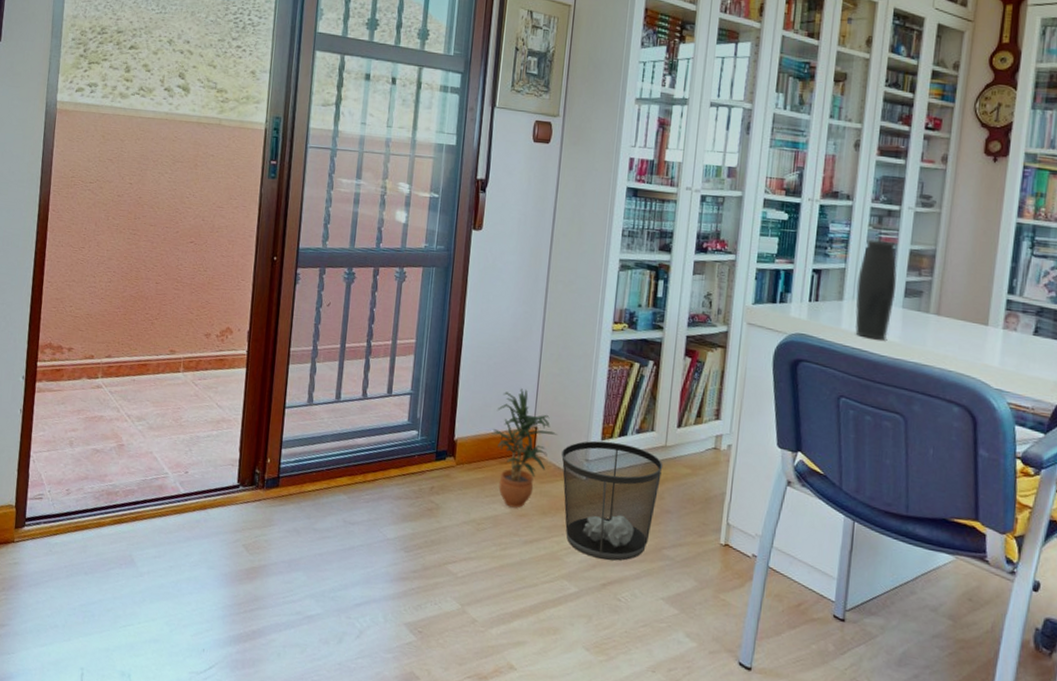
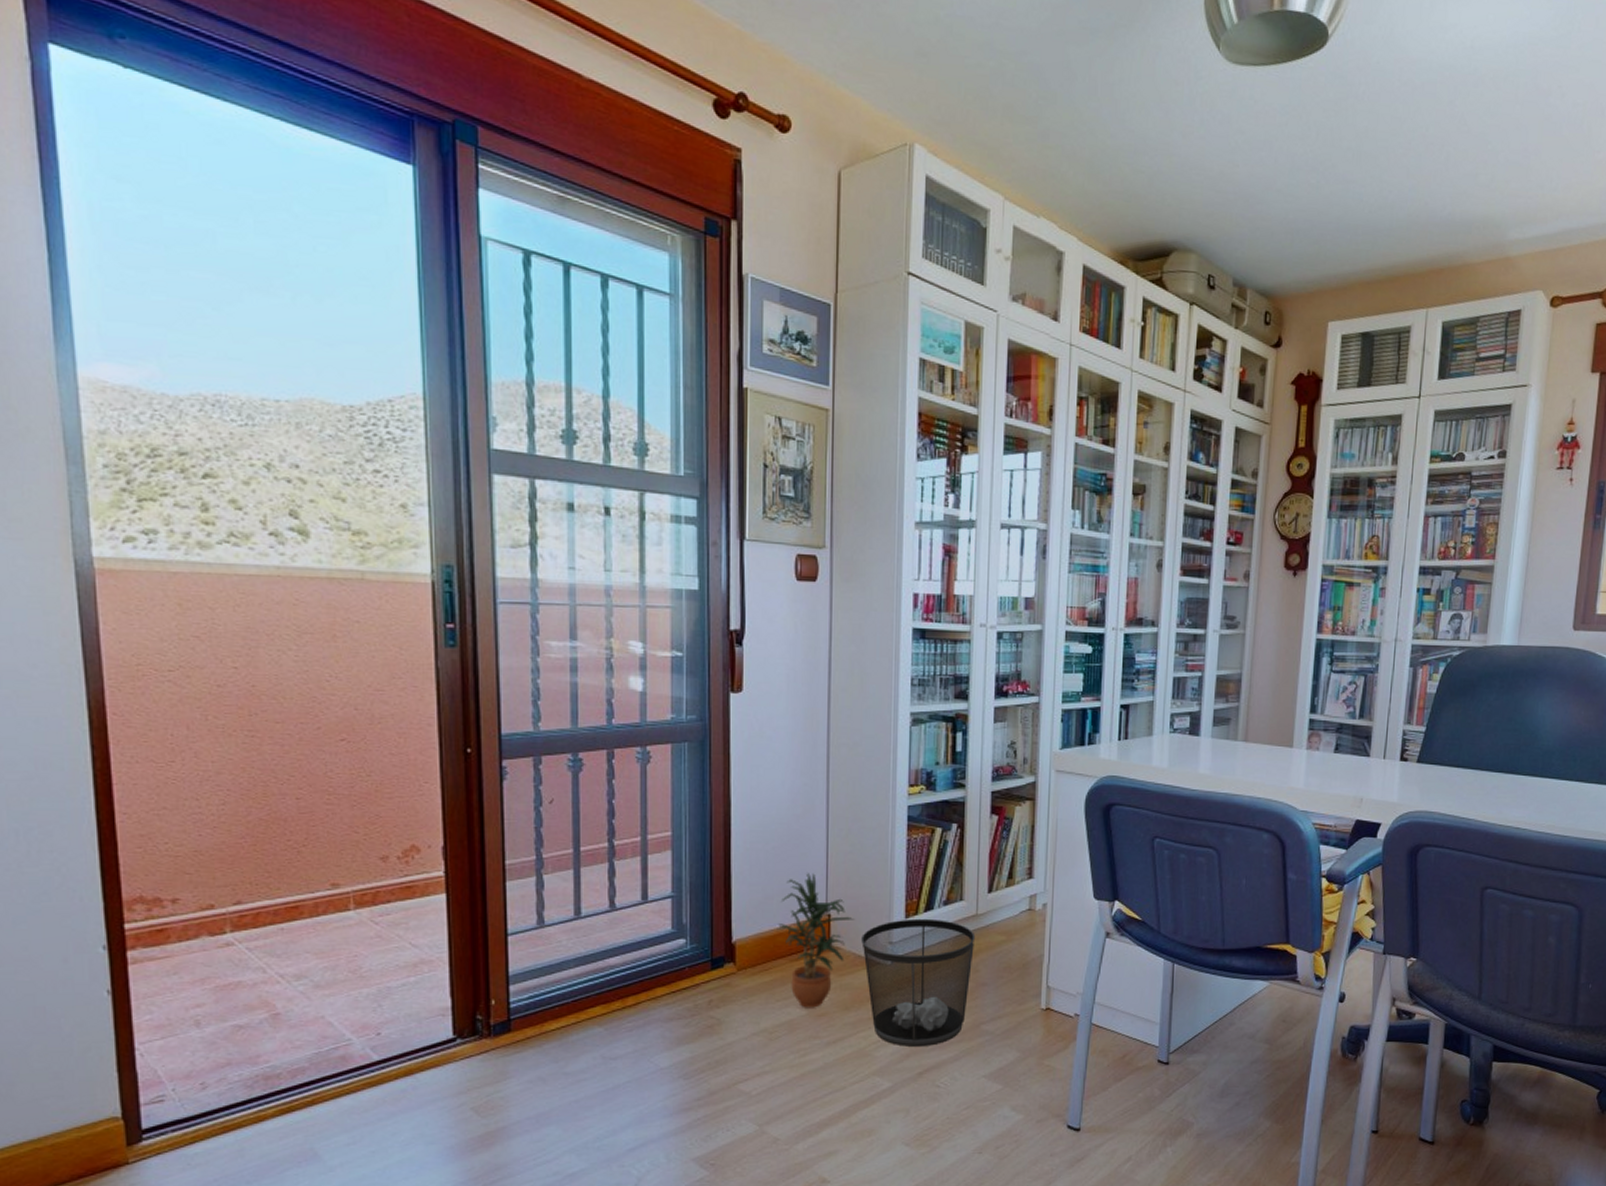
vase: present [855,239,897,340] -> none [1165,668,1205,774]

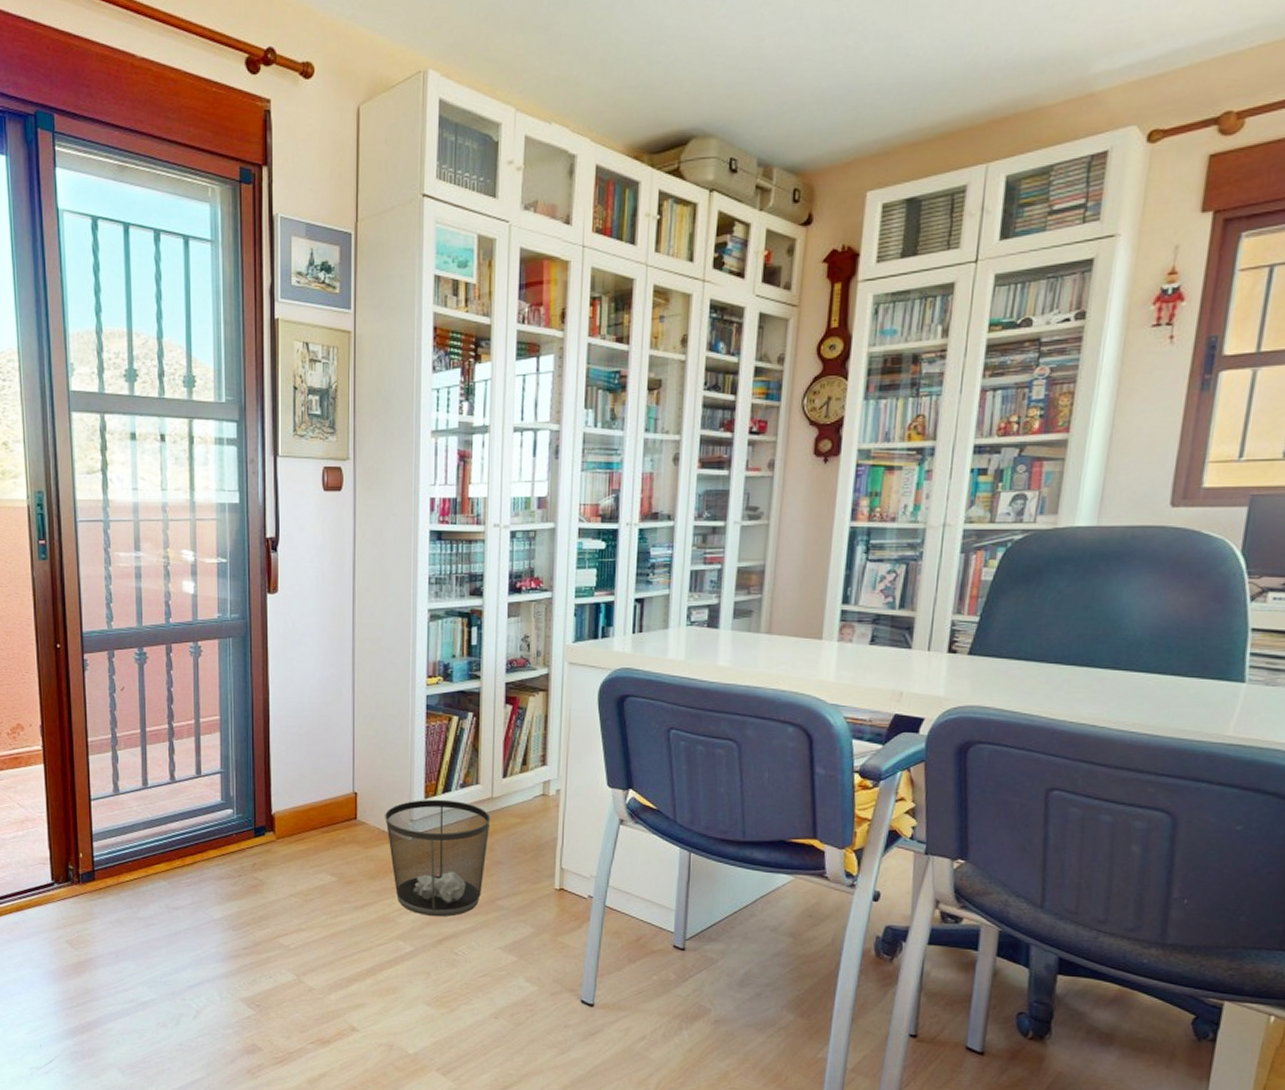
potted plant: present [776,873,854,1008] -> none [310,755,378,876]

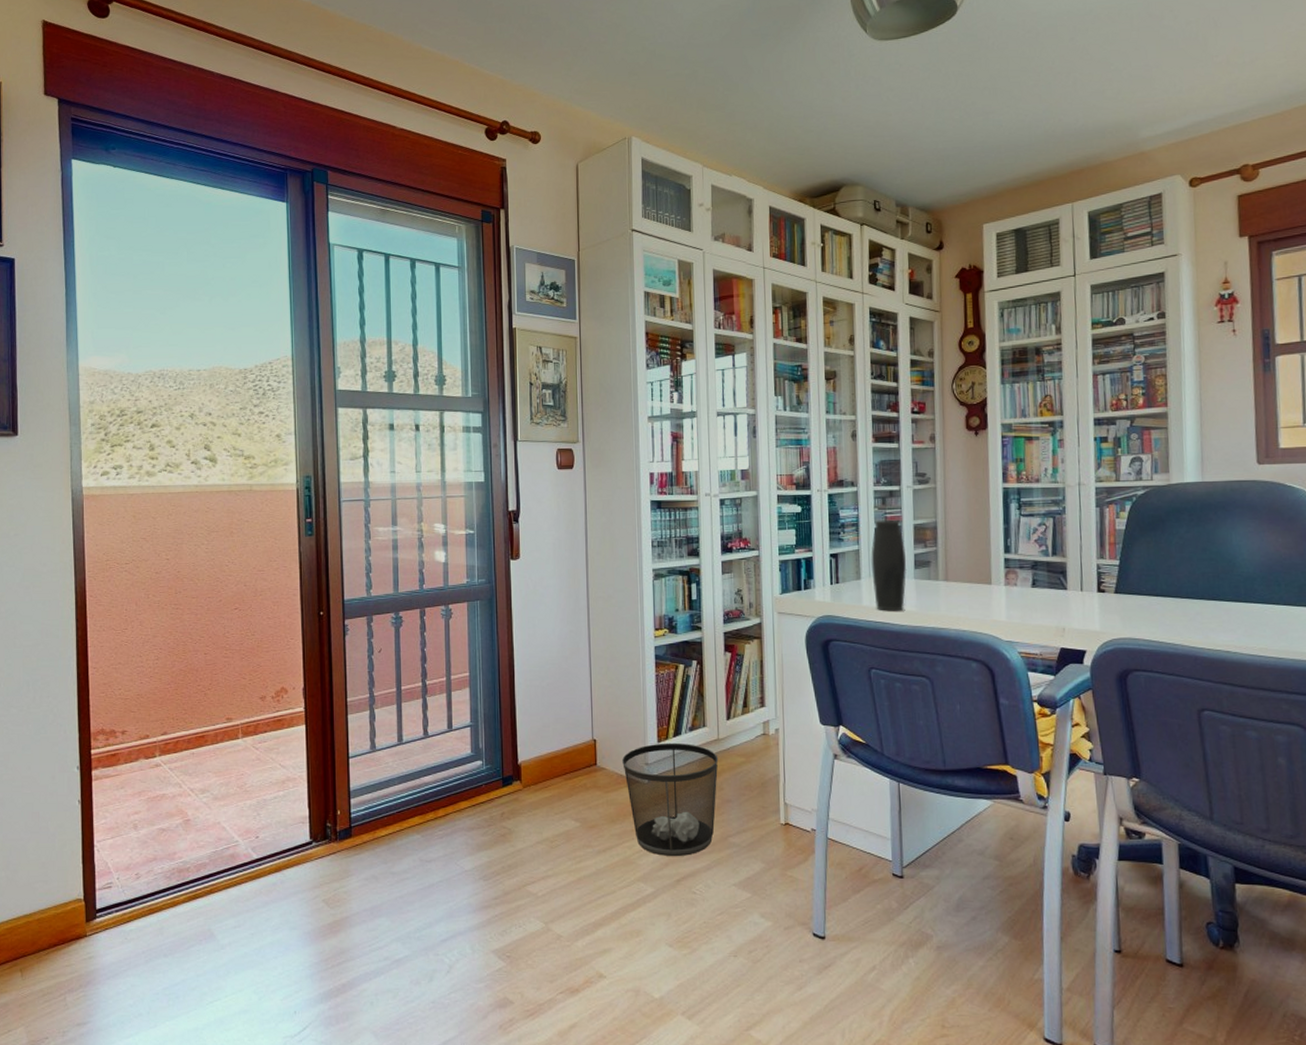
vase: none [682,561,724,666] -> present [871,519,907,611]

